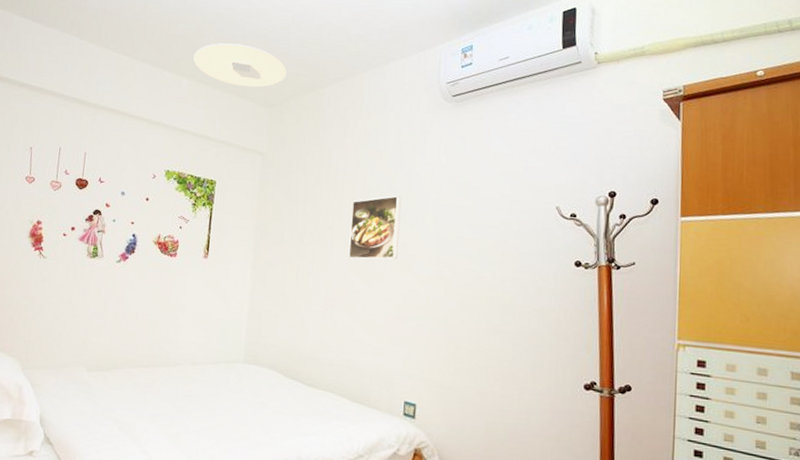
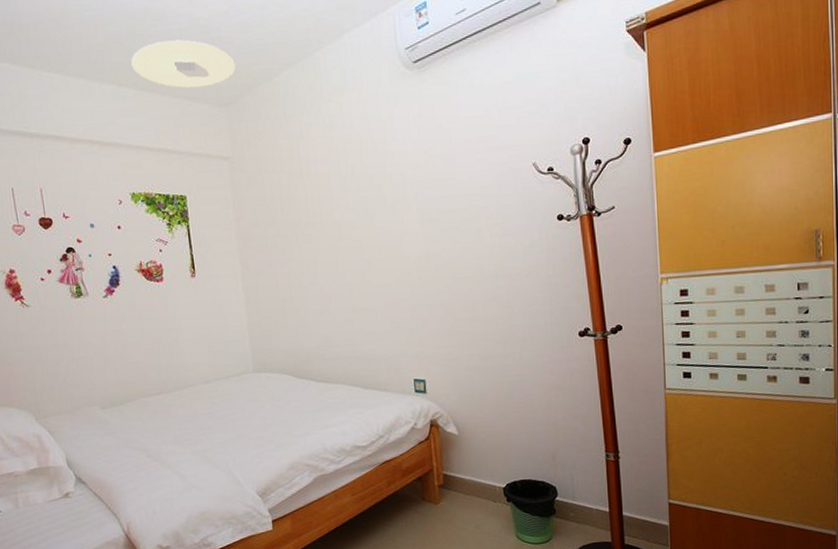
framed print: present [348,196,401,260] -> none [329,179,384,252]

